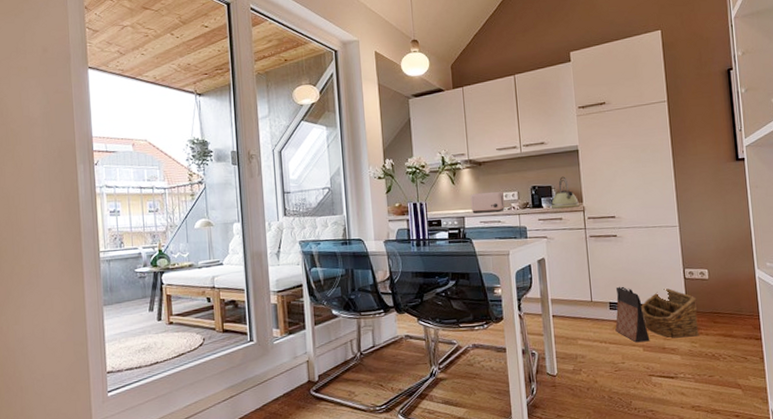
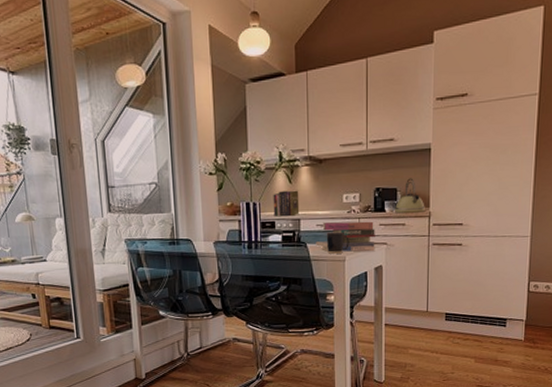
books: none [438,190,464,215] -> present [273,190,300,216]
toaster: present [470,191,505,214] -> none [307,192,345,216]
books: none [480,216,537,247] -> present [316,221,375,252]
mug: none [489,227,512,249] -> present [326,231,349,254]
bag: present [615,286,650,343] -> none [448,297,483,354]
basket: present [641,288,699,338] -> none [478,301,538,351]

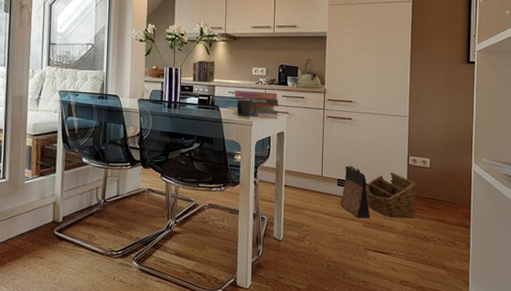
bag: none [448,297,483,354] -> present [340,165,370,219]
basket: none [478,301,538,351] -> present [366,172,417,218]

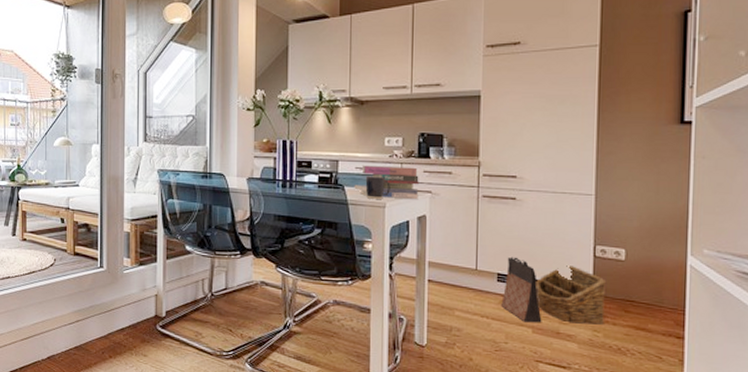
books: present [192,60,215,82] -> none [311,130,338,156]
kettle: present [295,59,322,90] -> none [439,125,476,162]

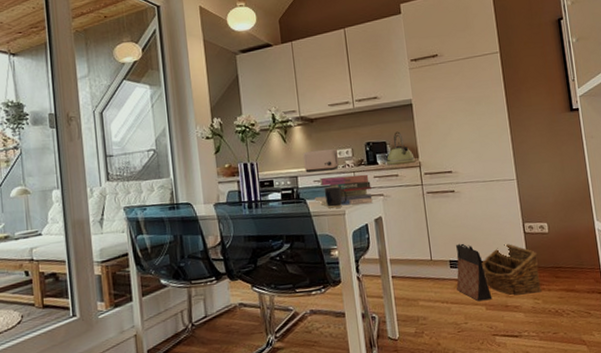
toaster: none [346,135,387,158] -> present [302,148,339,173]
kettle: none [439,125,476,162] -> present [386,131,416,166]

